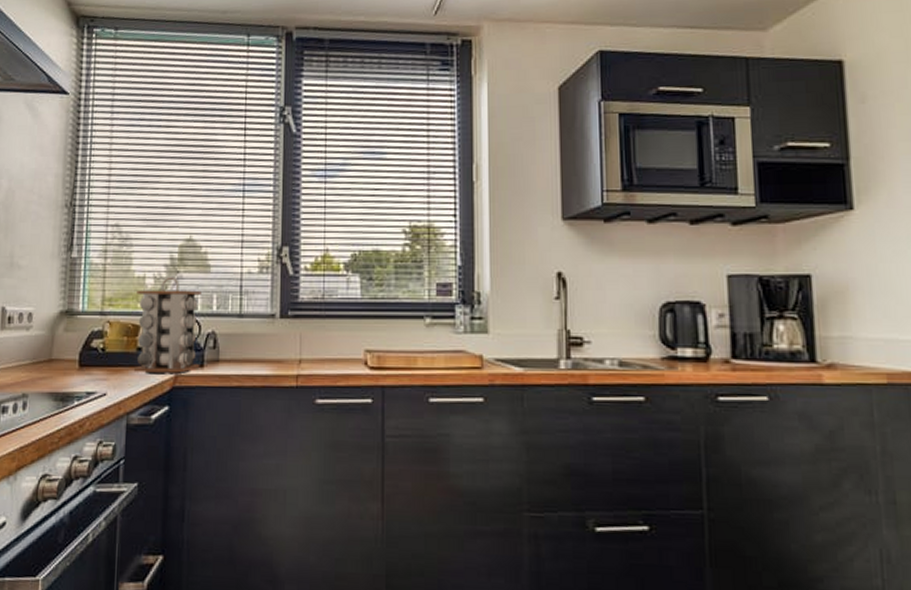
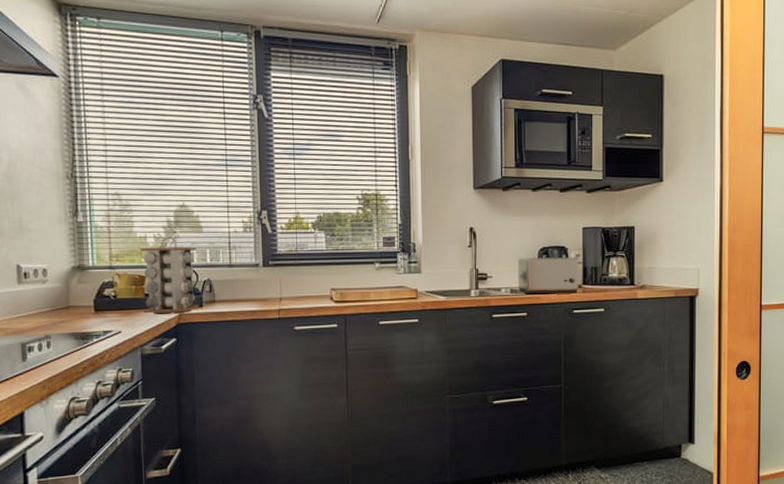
toaster: none [628,317,725,372] -> present [517,257,578,295]

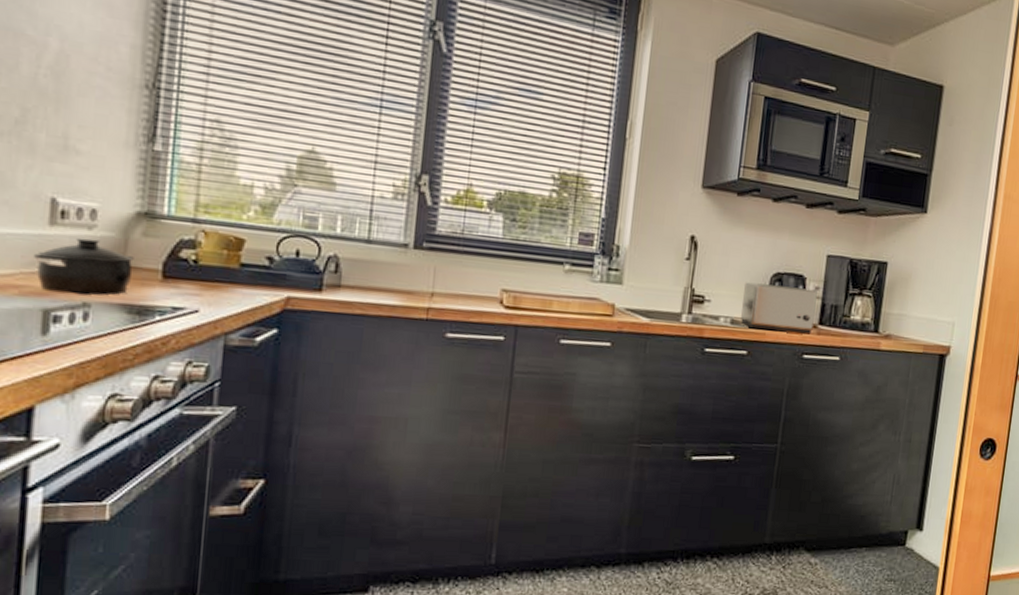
saucepan: none [10,290,75,331] -> present [33,237,134,295]
spice rack: present [140,236,200,314] -> none [234,189,324,296]

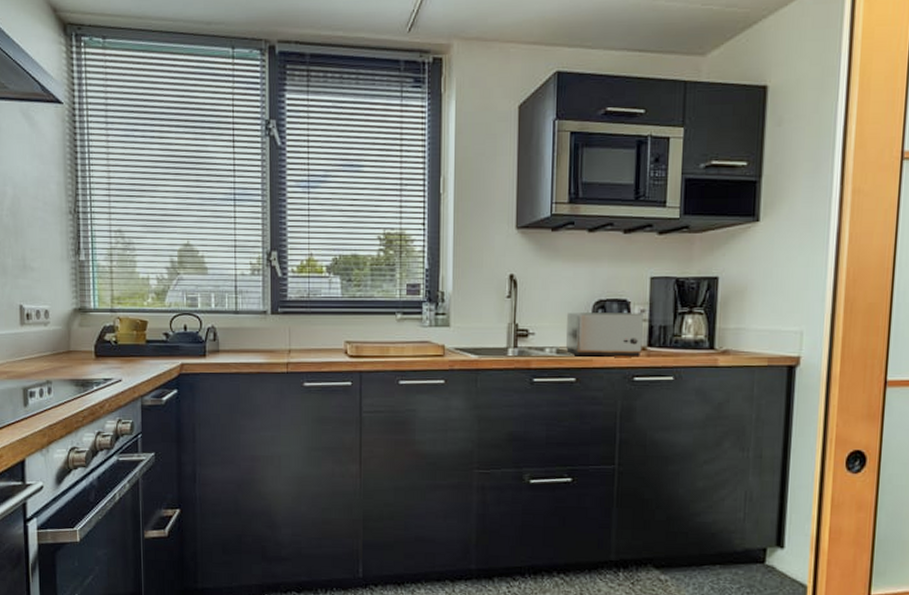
saucepan: present [33,237,134,295] -> none [13,332,76,375]

